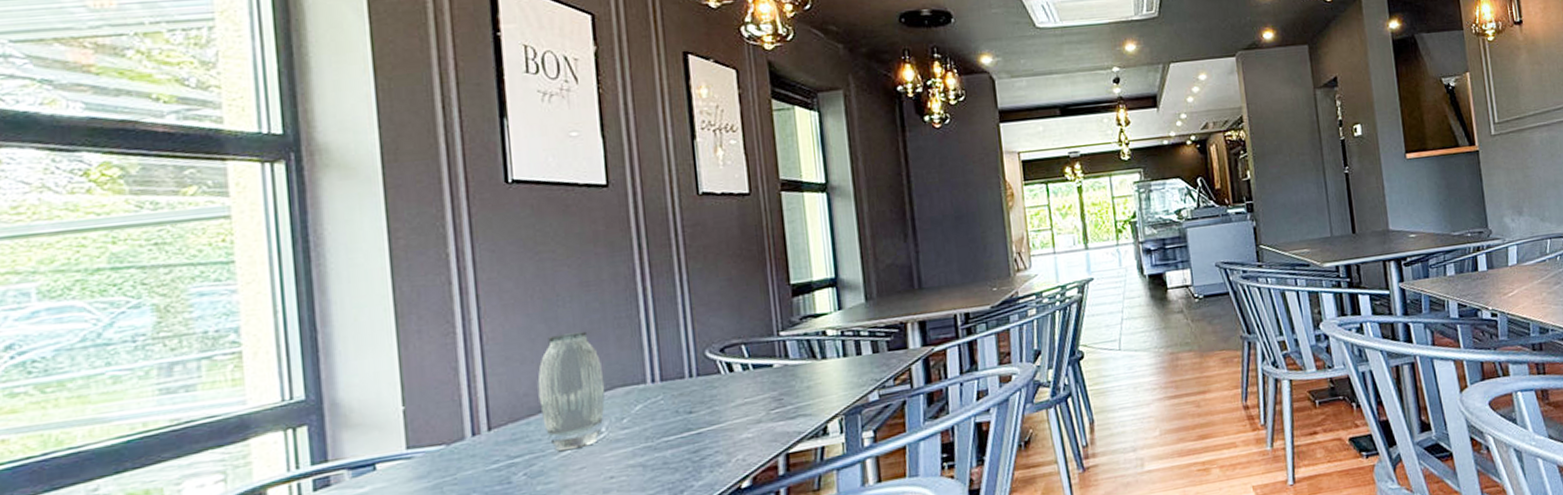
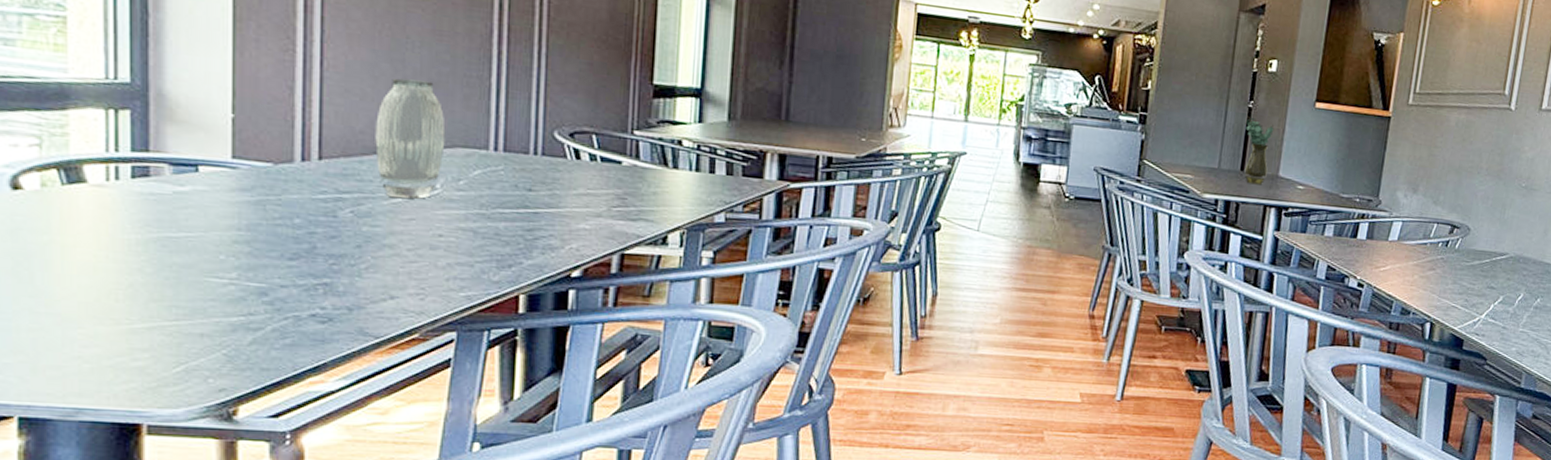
vase: none [1346,180,1379,245] -> present [1244,115,1274,185]

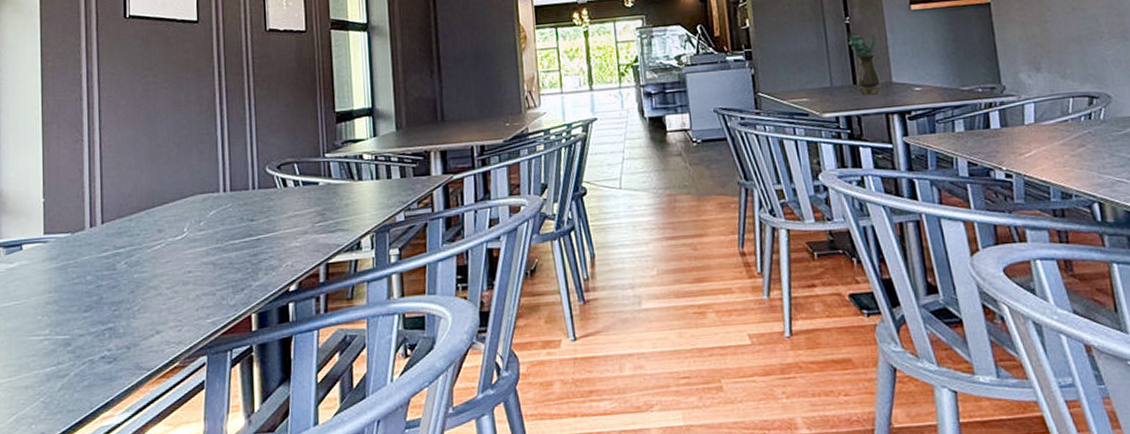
vase: present [375,78,446,199] -> none [139,144,188,246]

